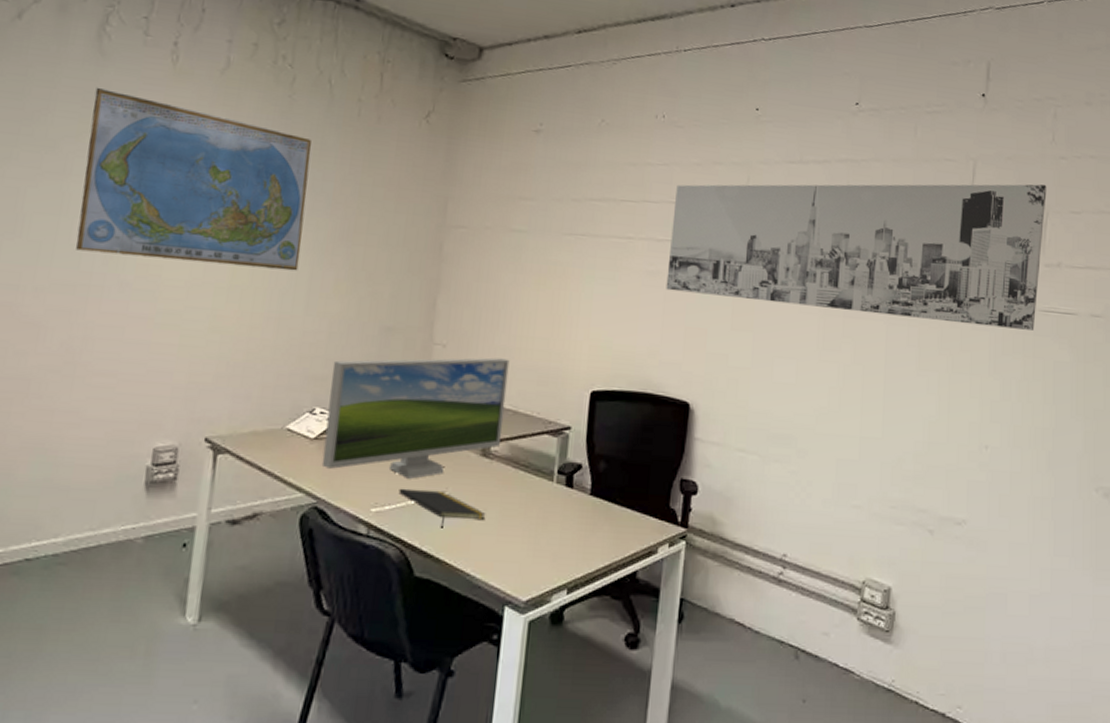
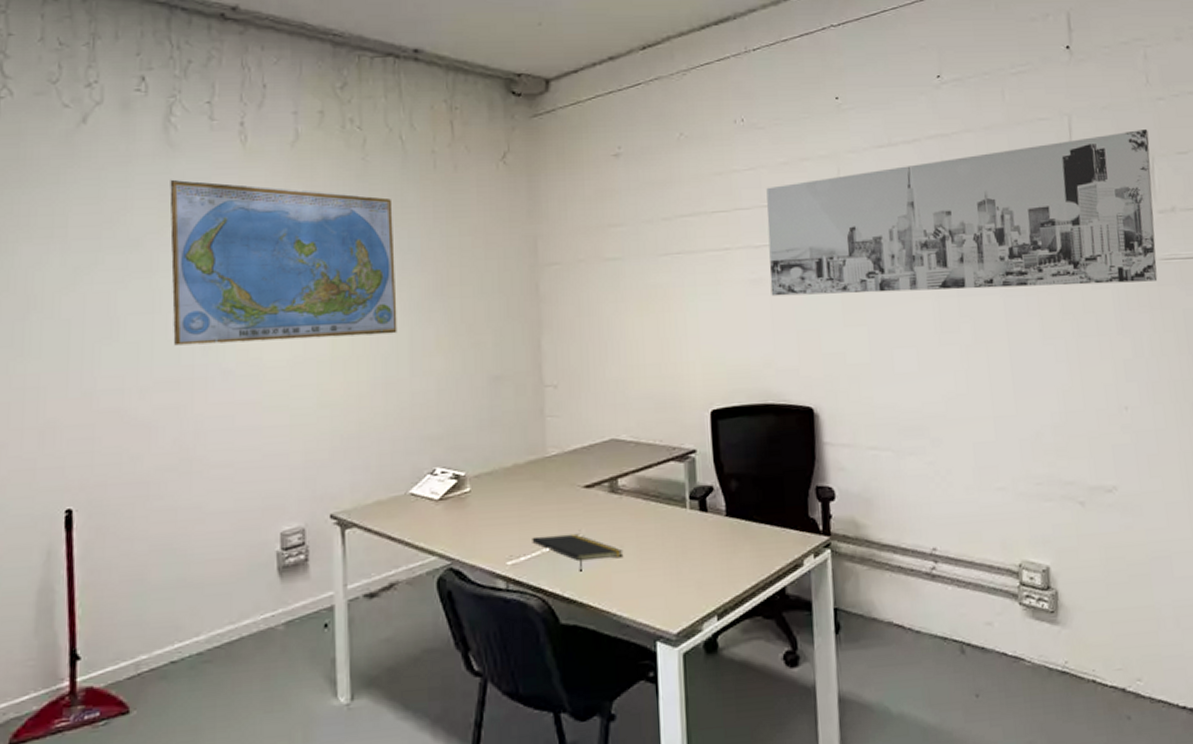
monitor: present [321,358,510,479] -> none [446,390,628,528]

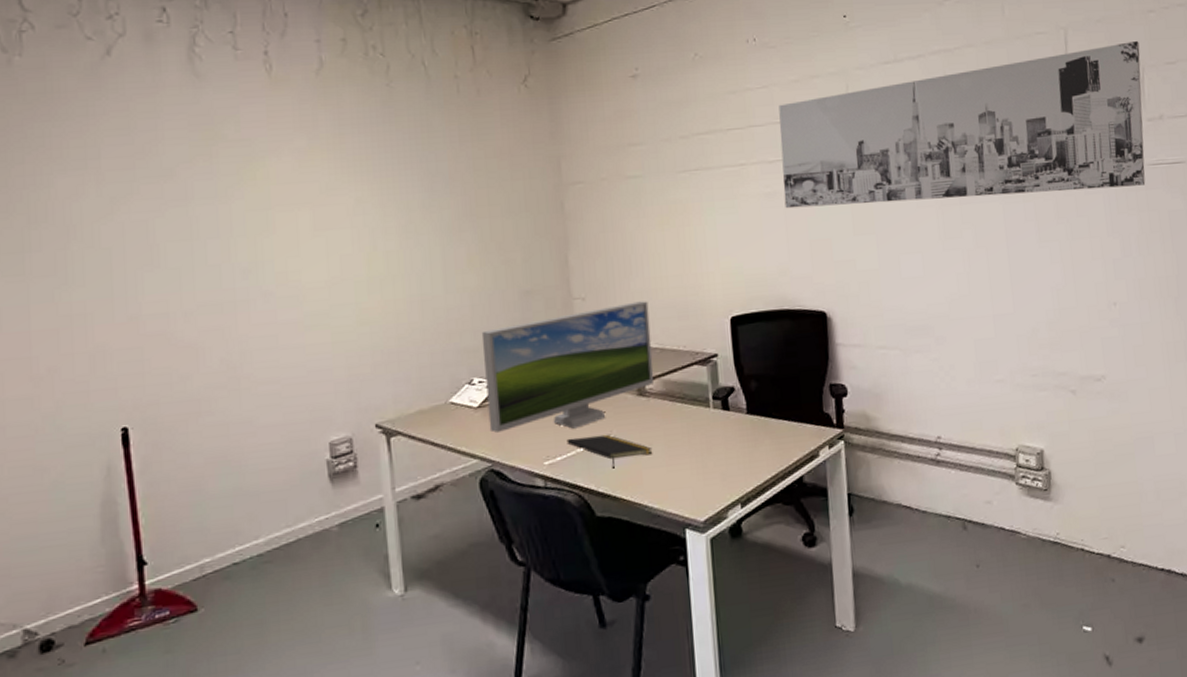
world map: present [170,179,397,346] -> none [198,109,430,270]
monitor: none [446,390,628,528] -> present [481,301,655,433]

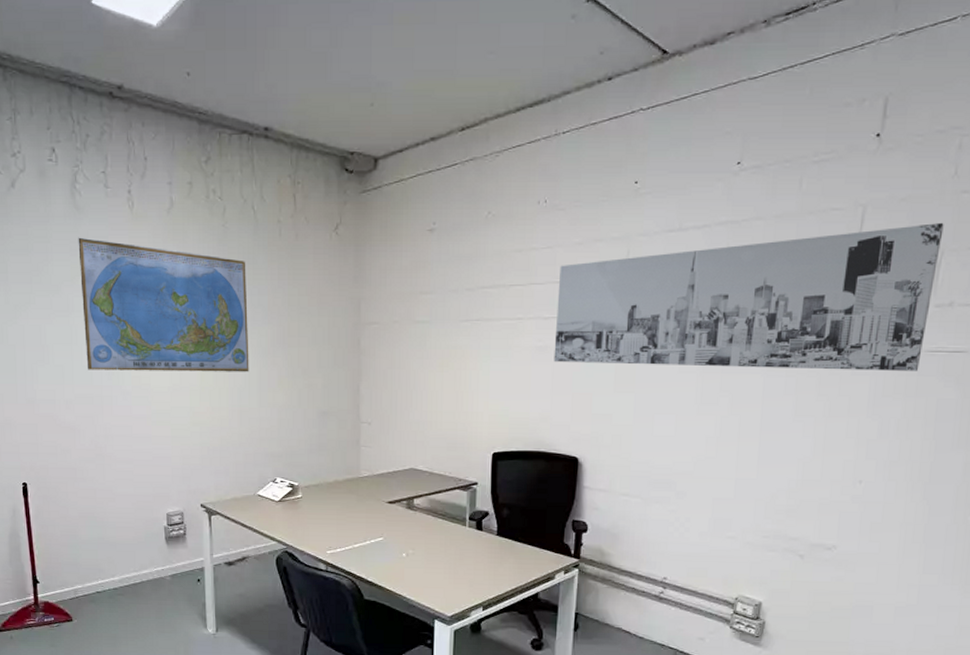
world map: none [198,109,430,270] -> present [78,237,249,372]
monitor: present [481,301,655,433] -> none [285,430,423,528]
notepad: present [566,434,652,469] -> none [346,535,415,564]

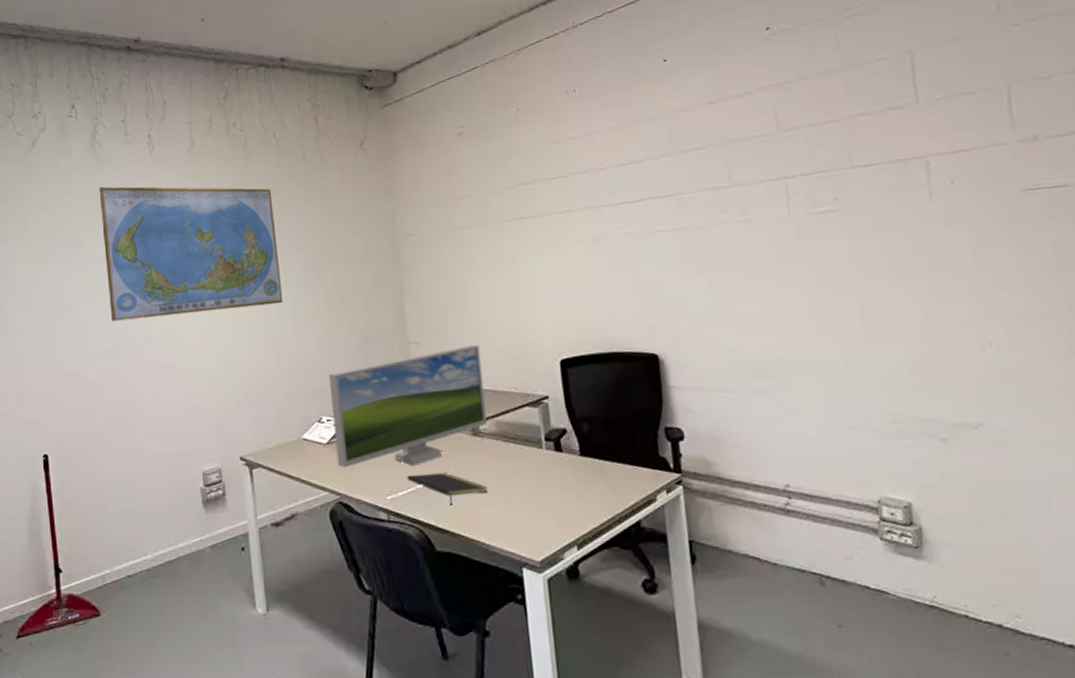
monitor: none [285,430,423,528] -> present [328,345,488,468]
notepad: none [346,535,415,564] -> present [407,472,488,505]
wall art: present [554,223,944,371] -> none [601,58,1021,253]

